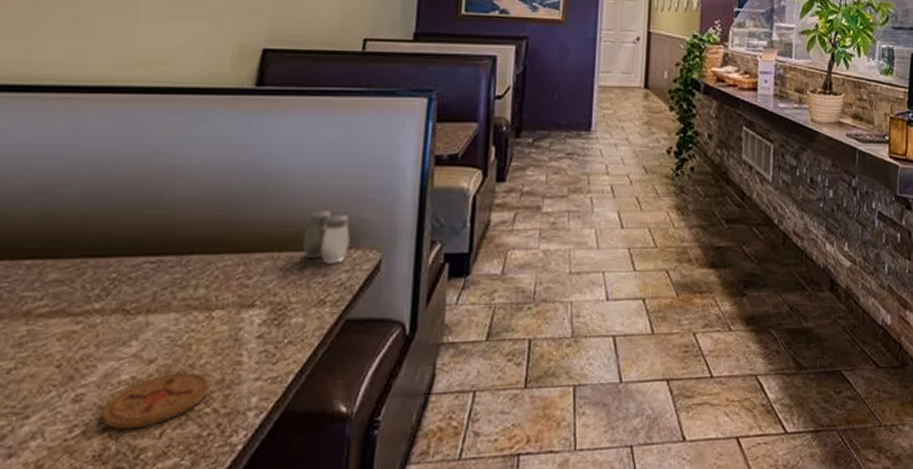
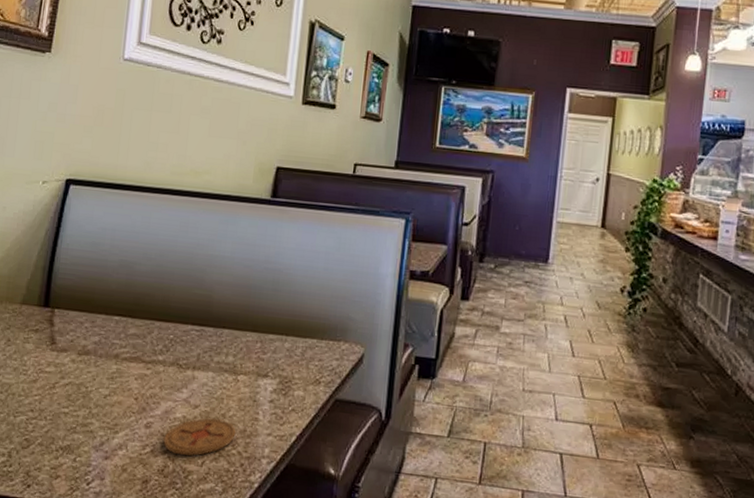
salt and pepper shaker: present [302,211,351,264] -> none [304,306,341,352]

